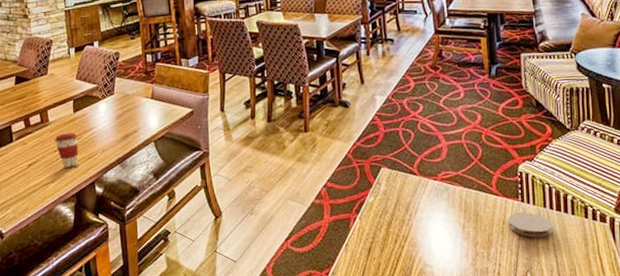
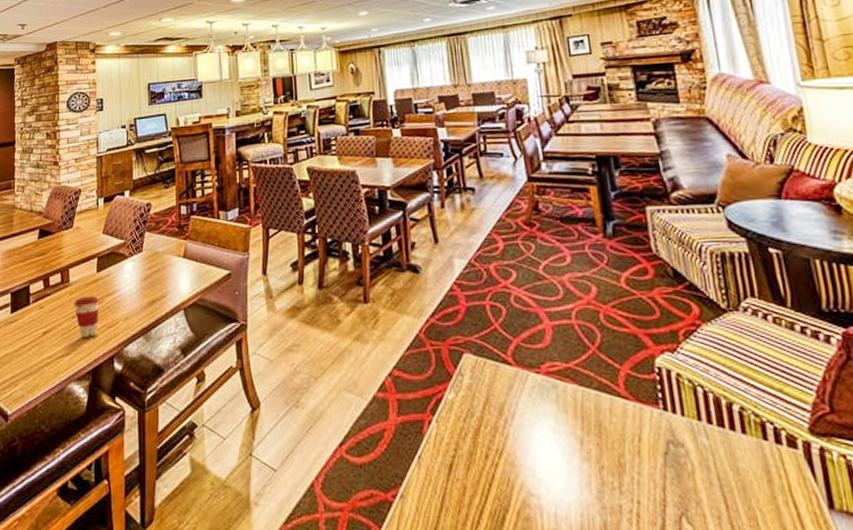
coaster: present [508,212,554,238] -> none [645,426,716,465]

